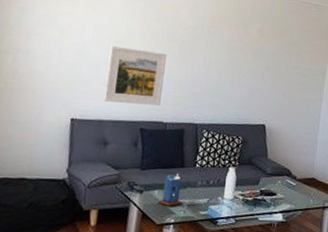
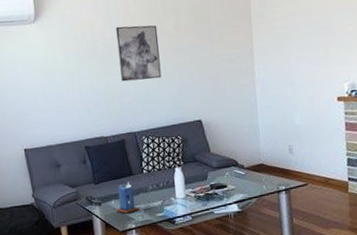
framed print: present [103,45,167,106] -> none [41,70,97,128]
wall art: none [194,17,242,77] -> present [116,25,162,82]

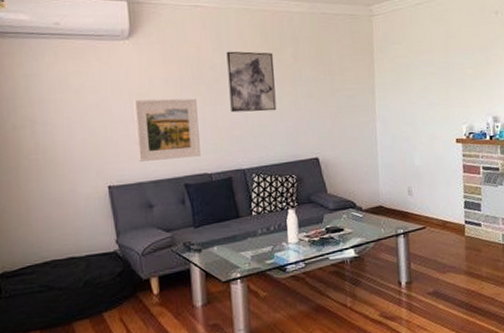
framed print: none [41,70,97,128] -> present [134,98,201,162]
candle: present [116,182,139,213] -> none [219,225,246,261]

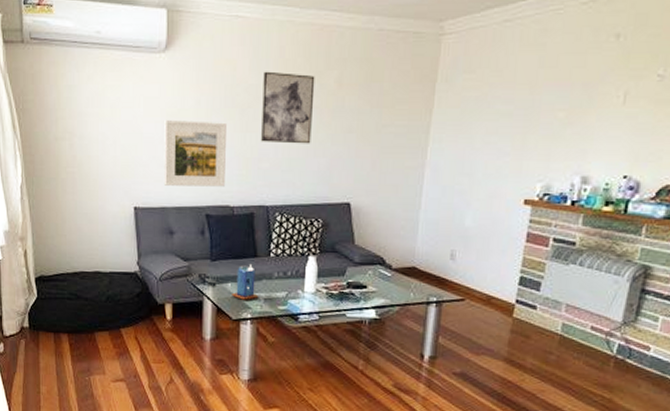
candle: none [219,225,246,261] -> present [232,264,259,300]

